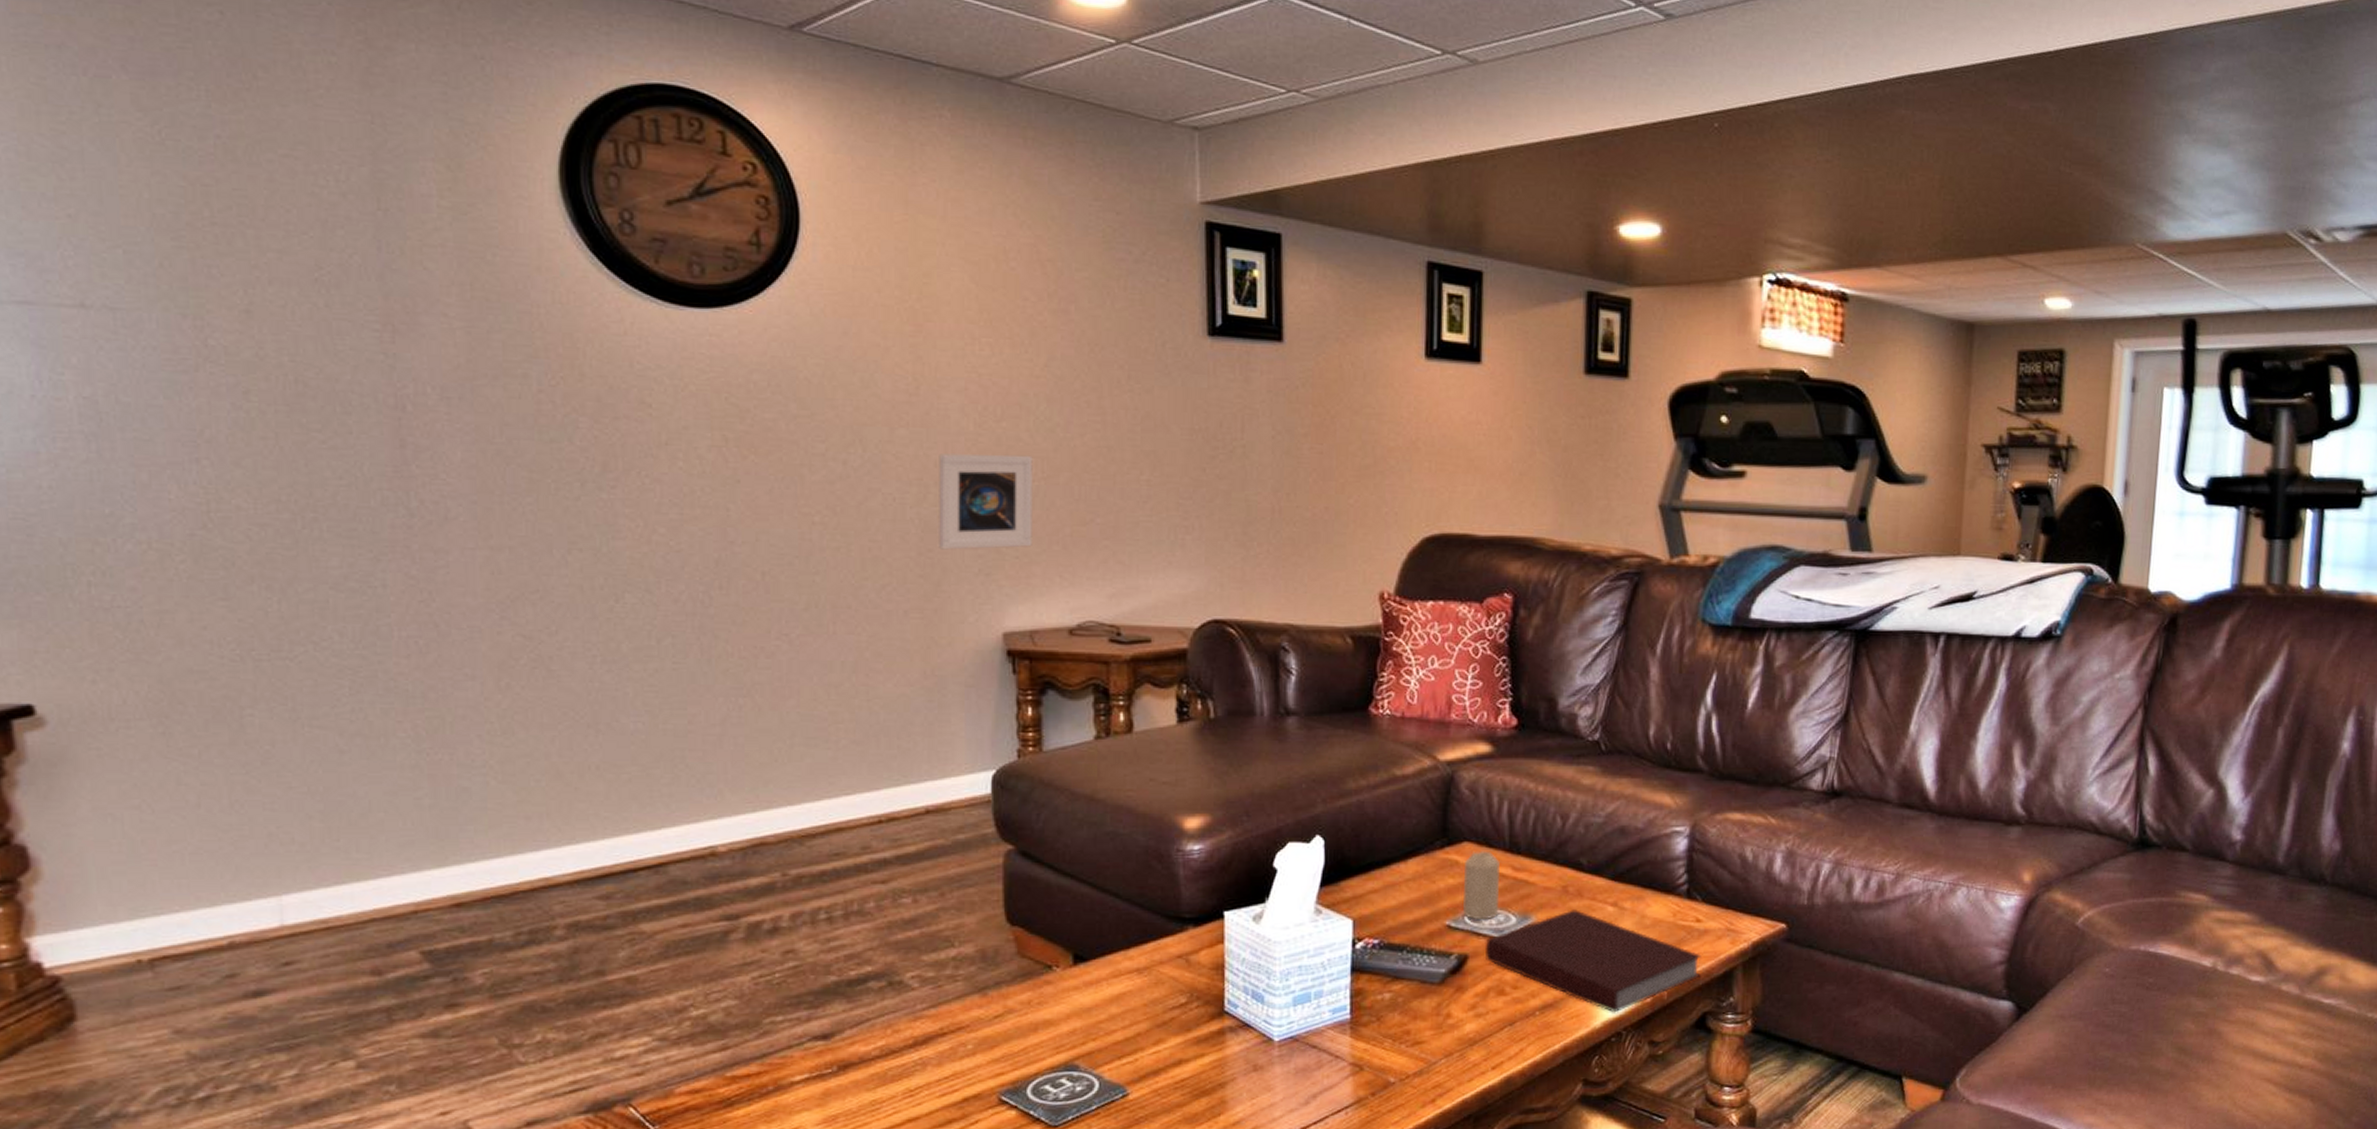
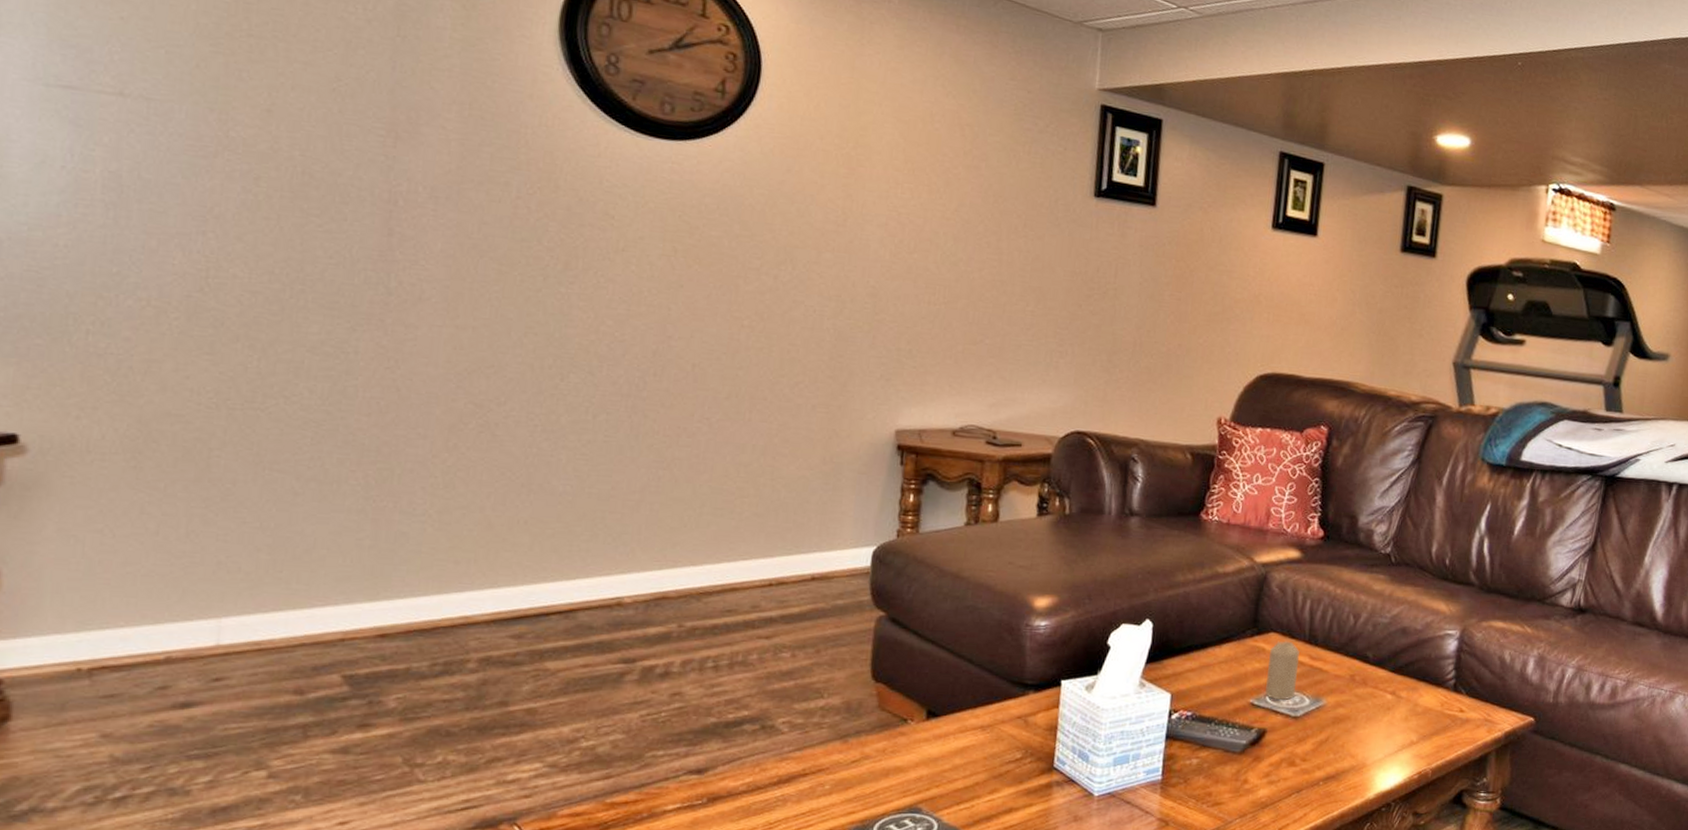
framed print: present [939,454,1033,550] -> none [848,276,937,360]
notebook: present [1485,910,1702,1013] -> none [1281,696,1463,787]

